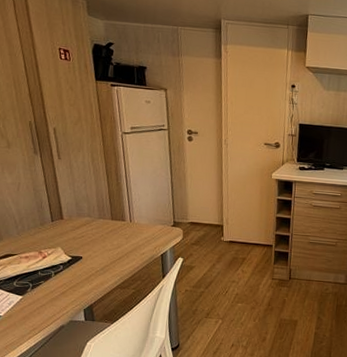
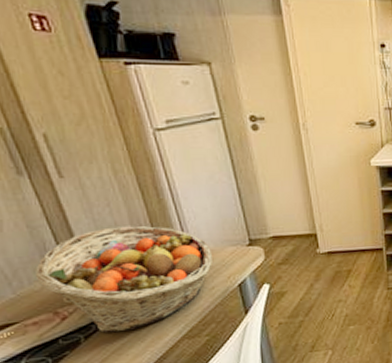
fruit basket: none [33,198,146,275] -> present [35,226,213,333]

